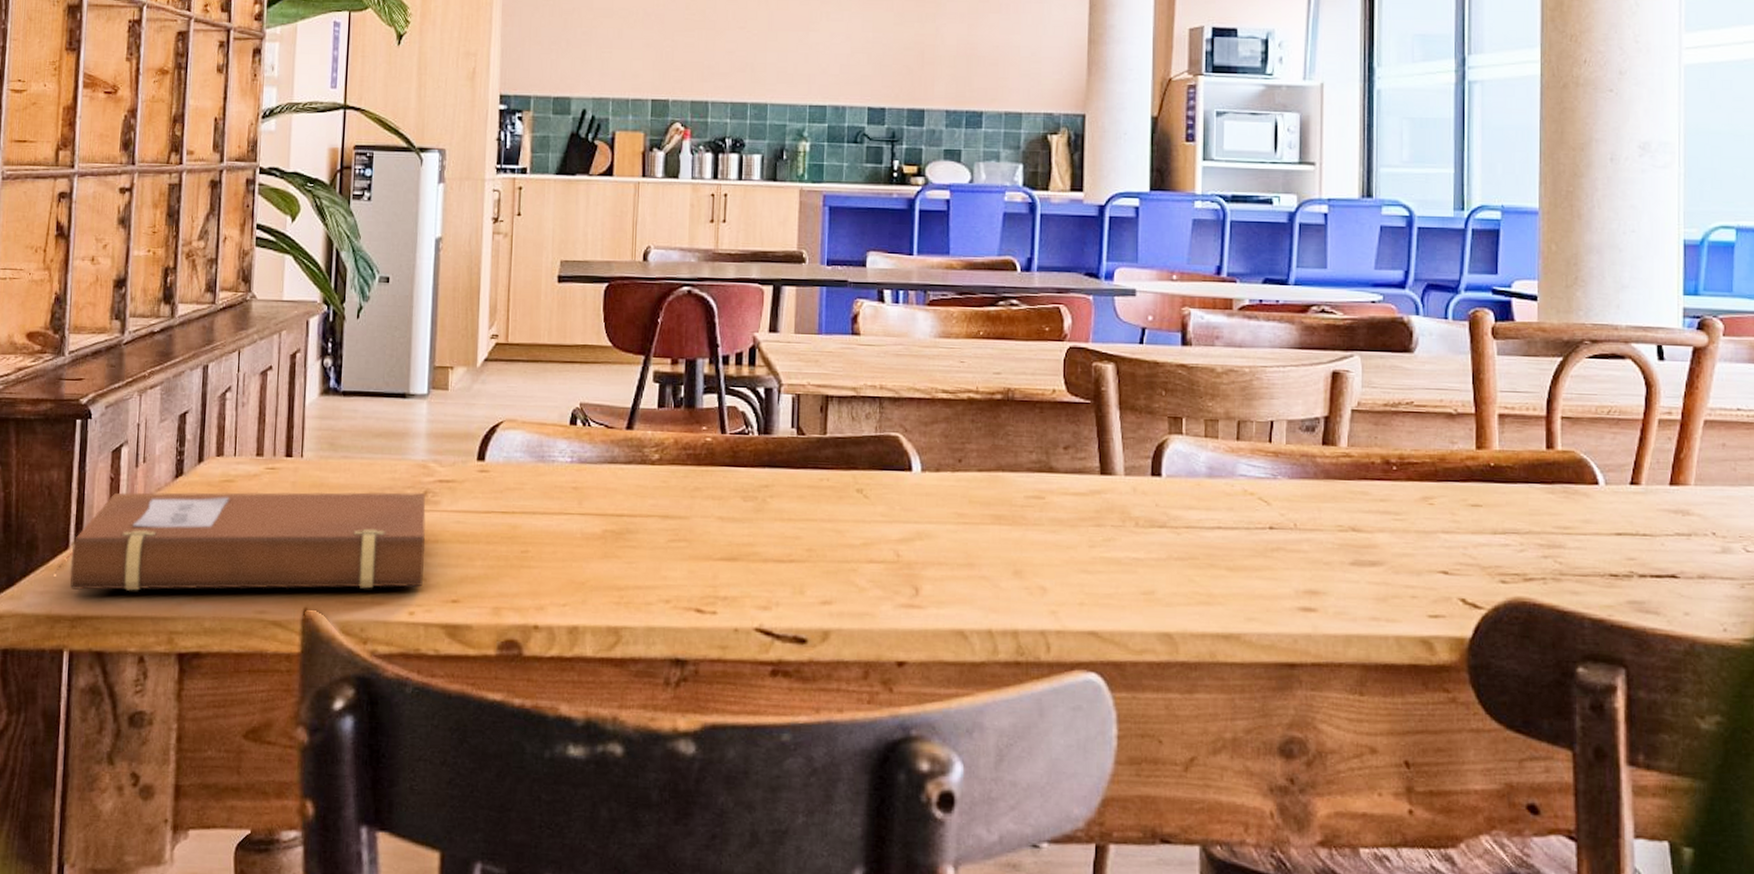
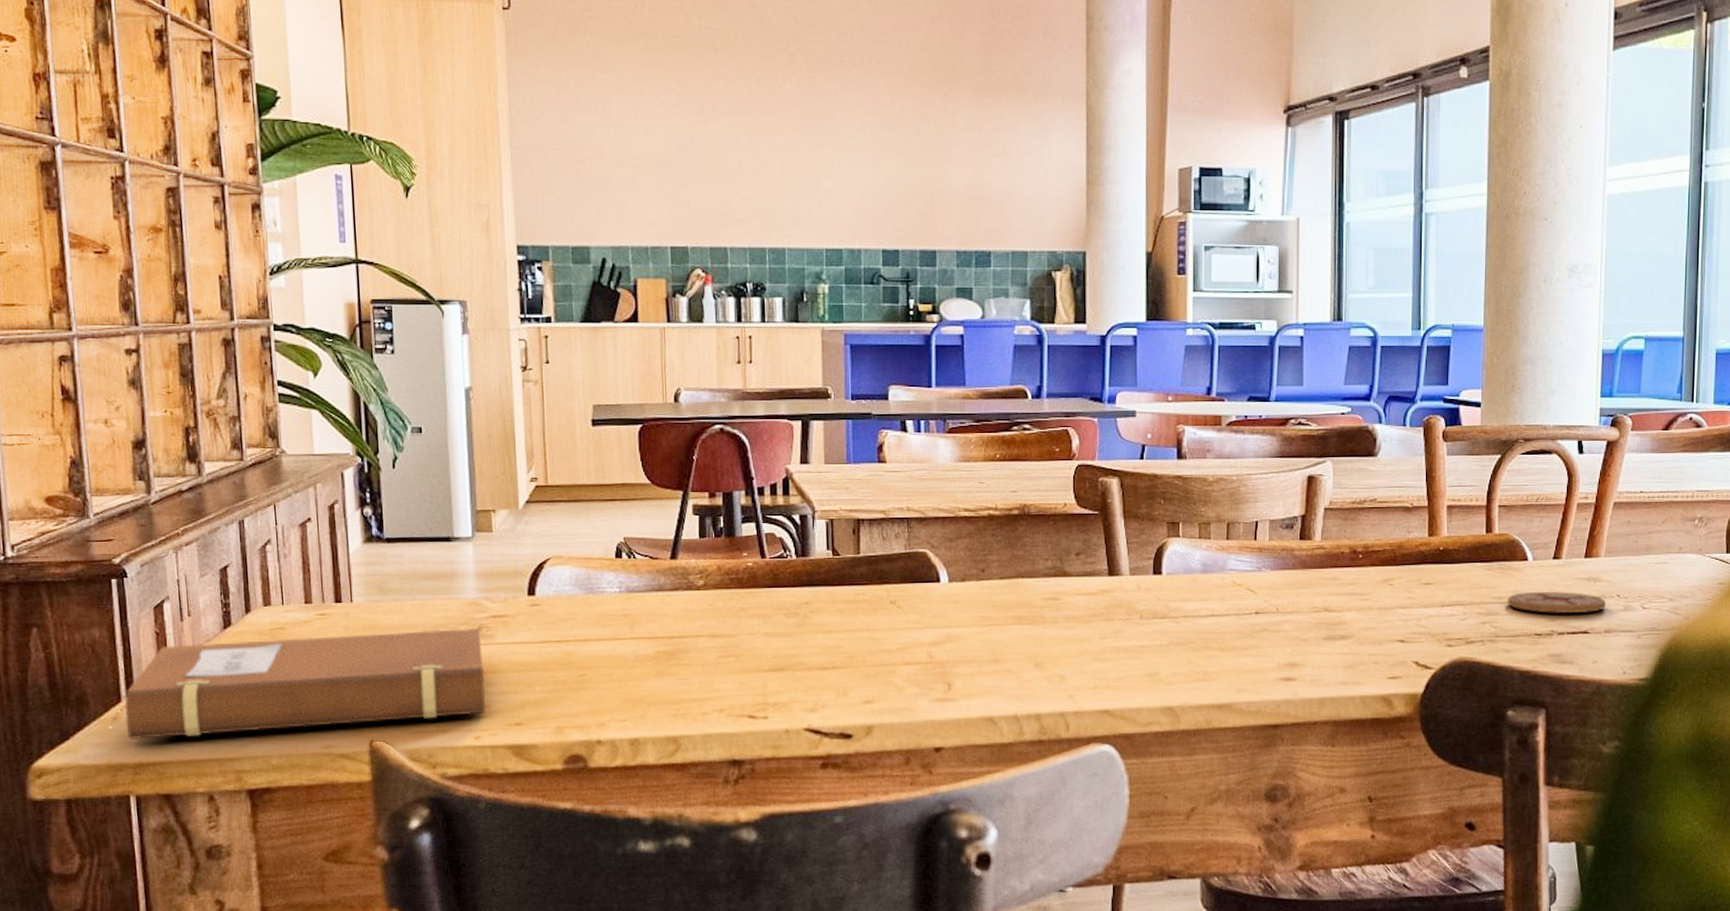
coaster: none [1574,522,1699,552] -> present [1507,591,1607,614]

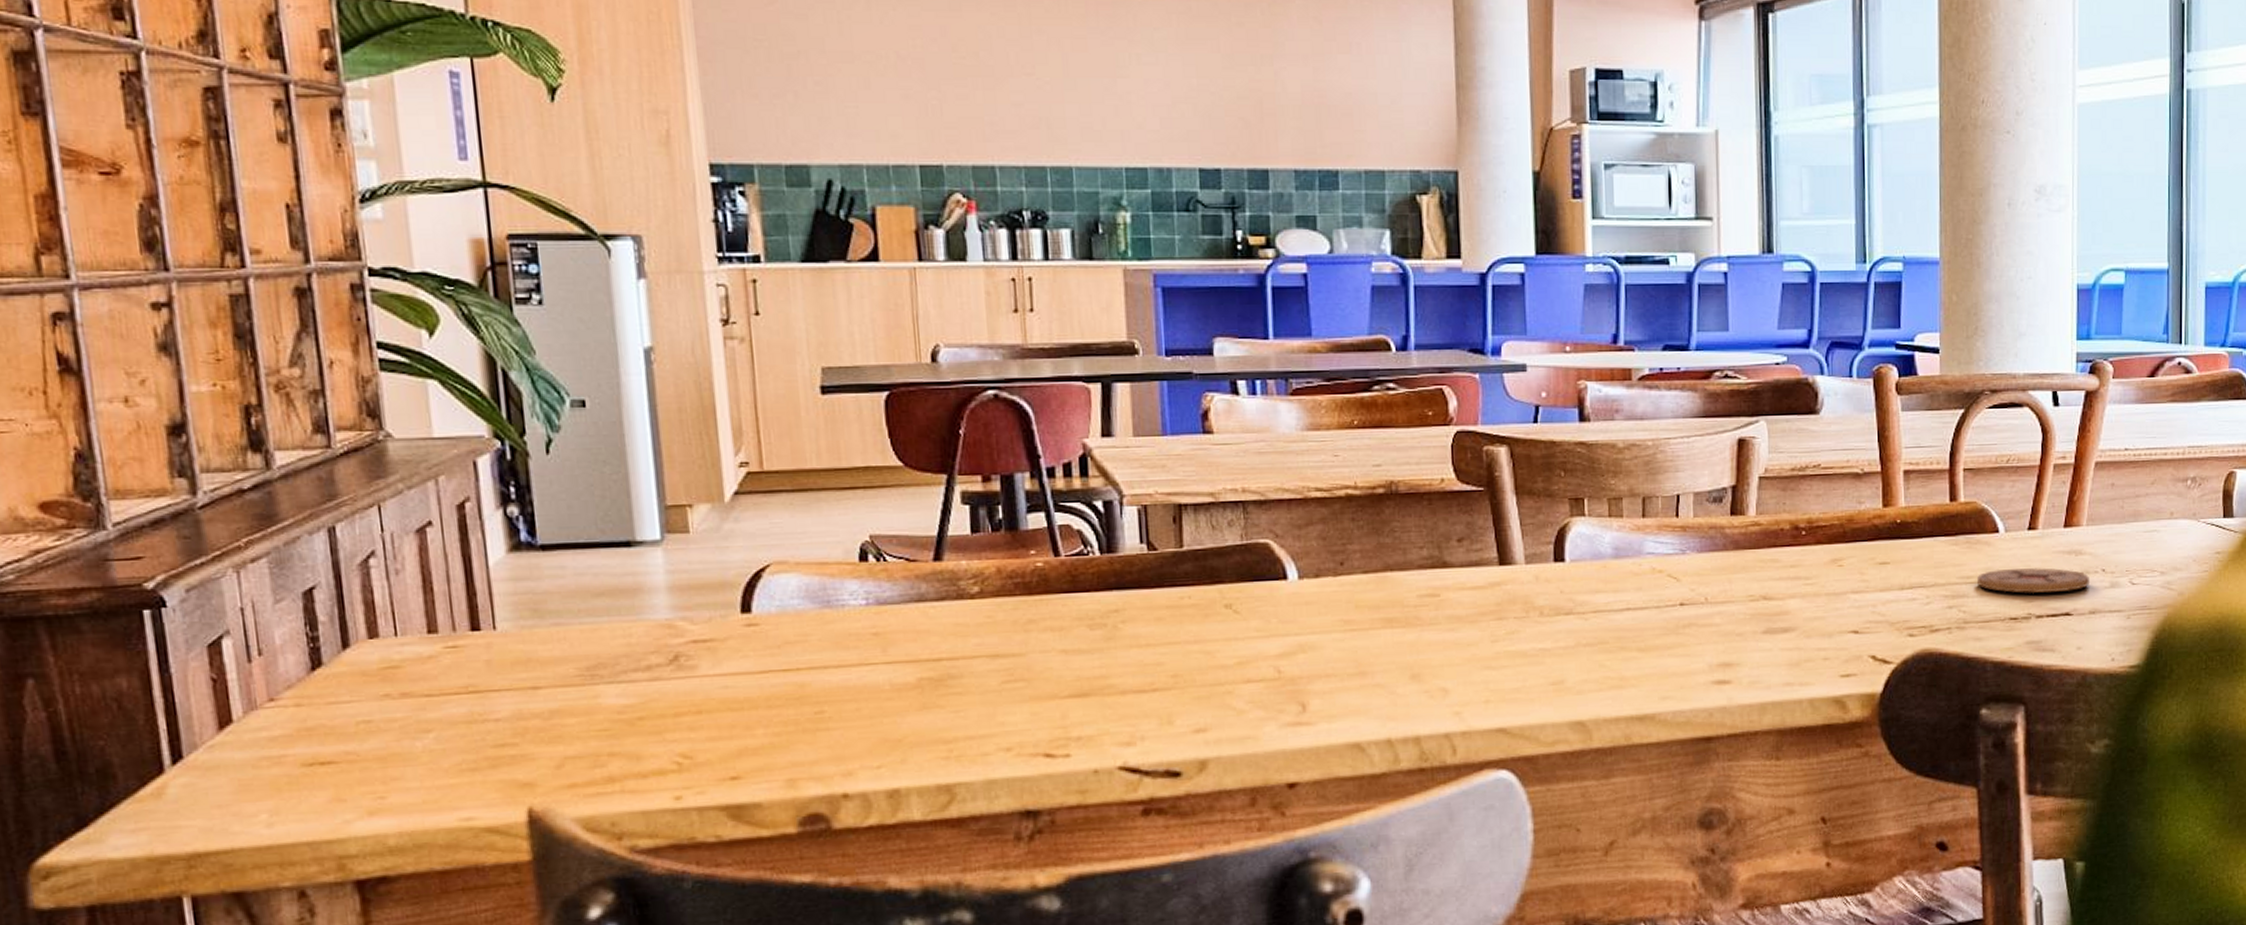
notebook: present [110,628,485,740] -> none [149,657,688,823]

